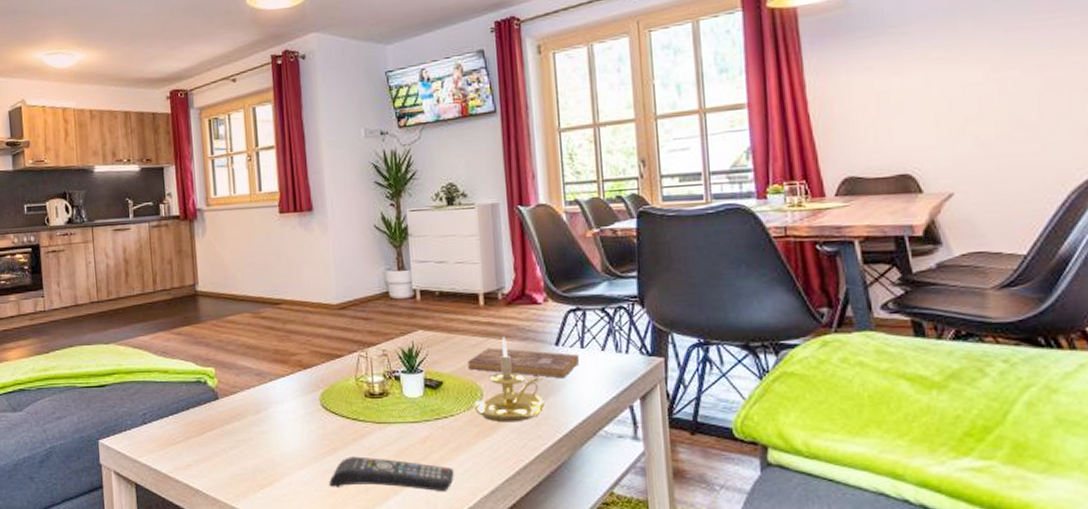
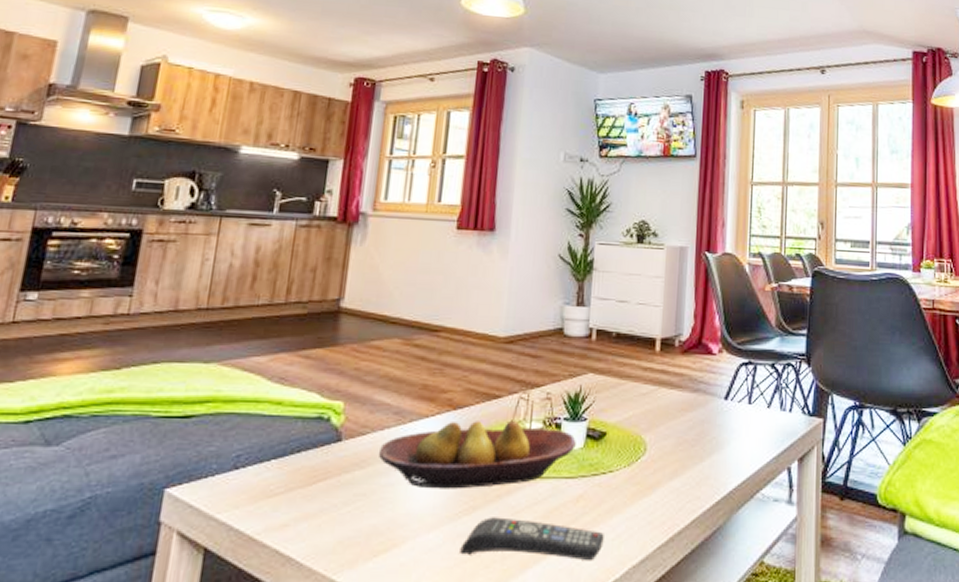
fruit bowl: none [249,375,416,435] -> present [378,420,576,489]
bible: present [468,347,580,379] -> none [635,397,746,436]
candle holder: present [474,337,545,423] -> none [635,387,707,481]

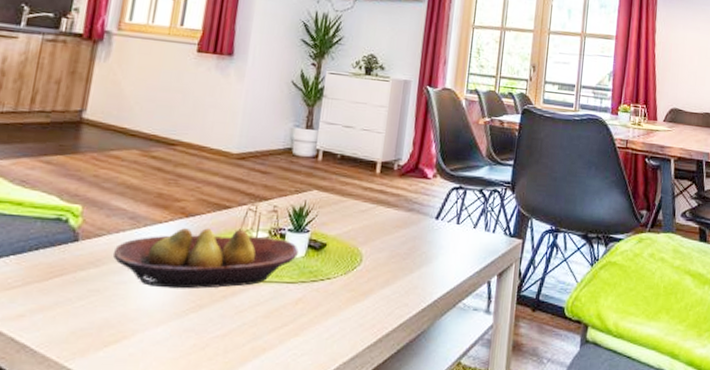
remote control: present [460,517,604,561] -> none [185,315,319,357]

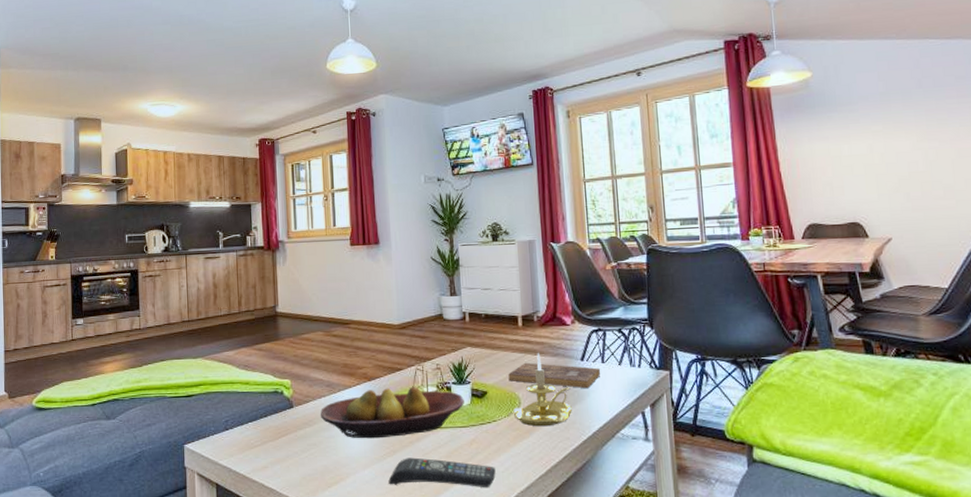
remote control: none [185,315,319,357] -> present [388,457,496,488]
candle holder: none [351,206,418,290] -> present [513,353,572,427]
bible: none [353,215,454,251] -> present [508,362,601,389]

